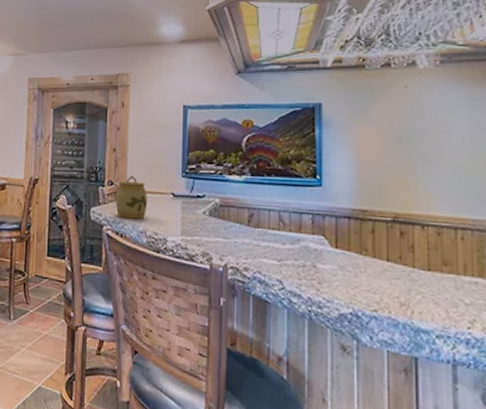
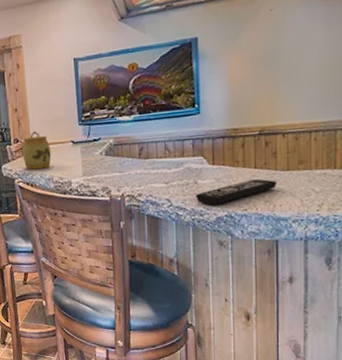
remote control: none [314,273,415,298] -> present [196,178,277,205]

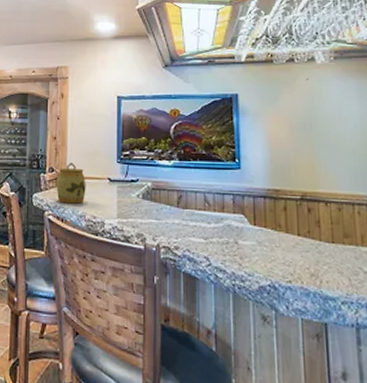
remote control: present [196,178,277,205] -> none [236,247,322,271]

